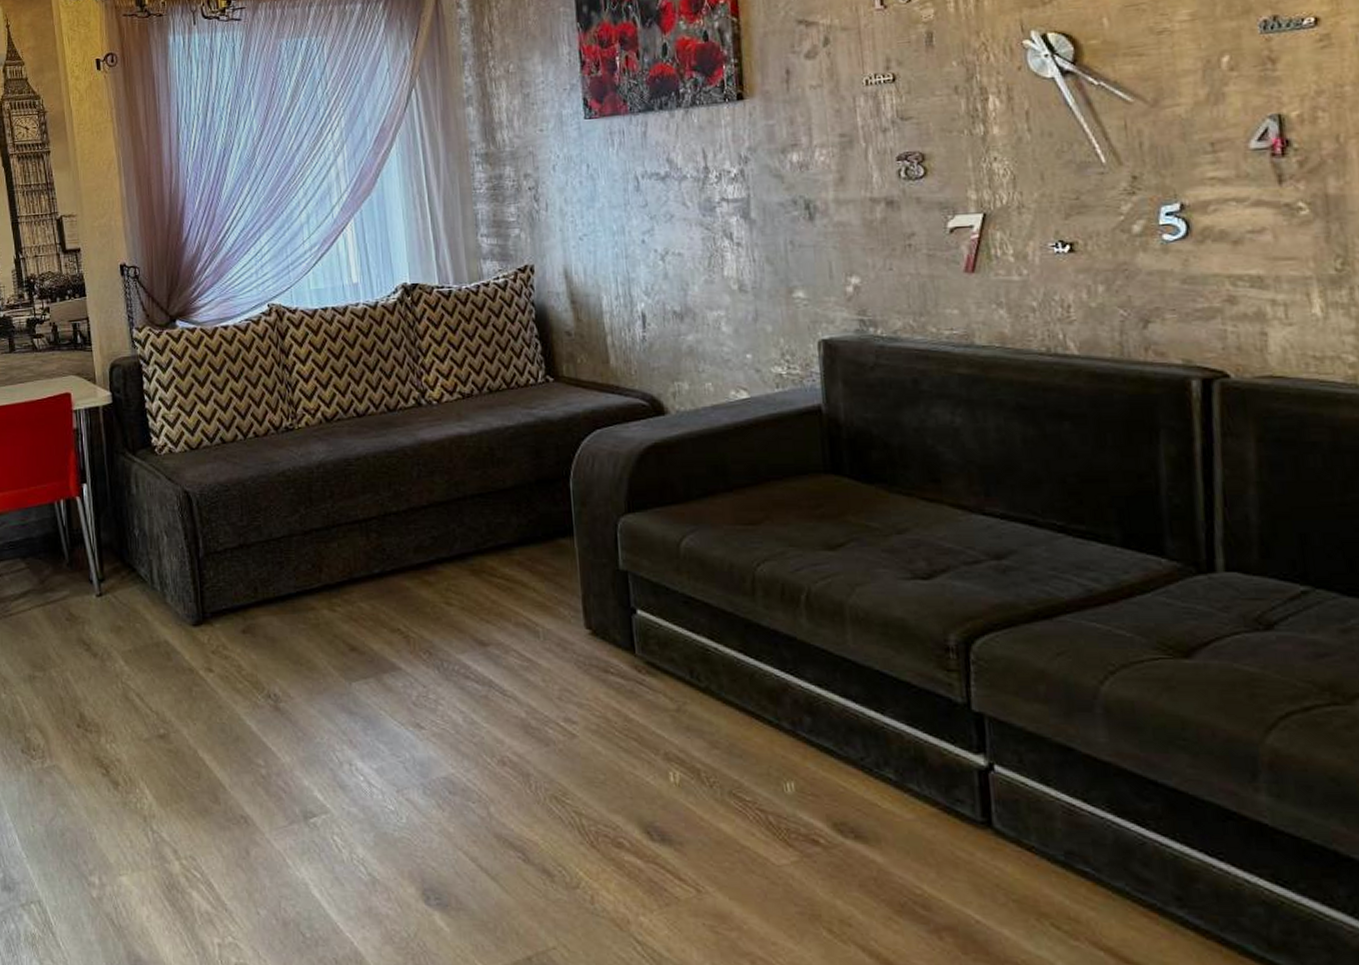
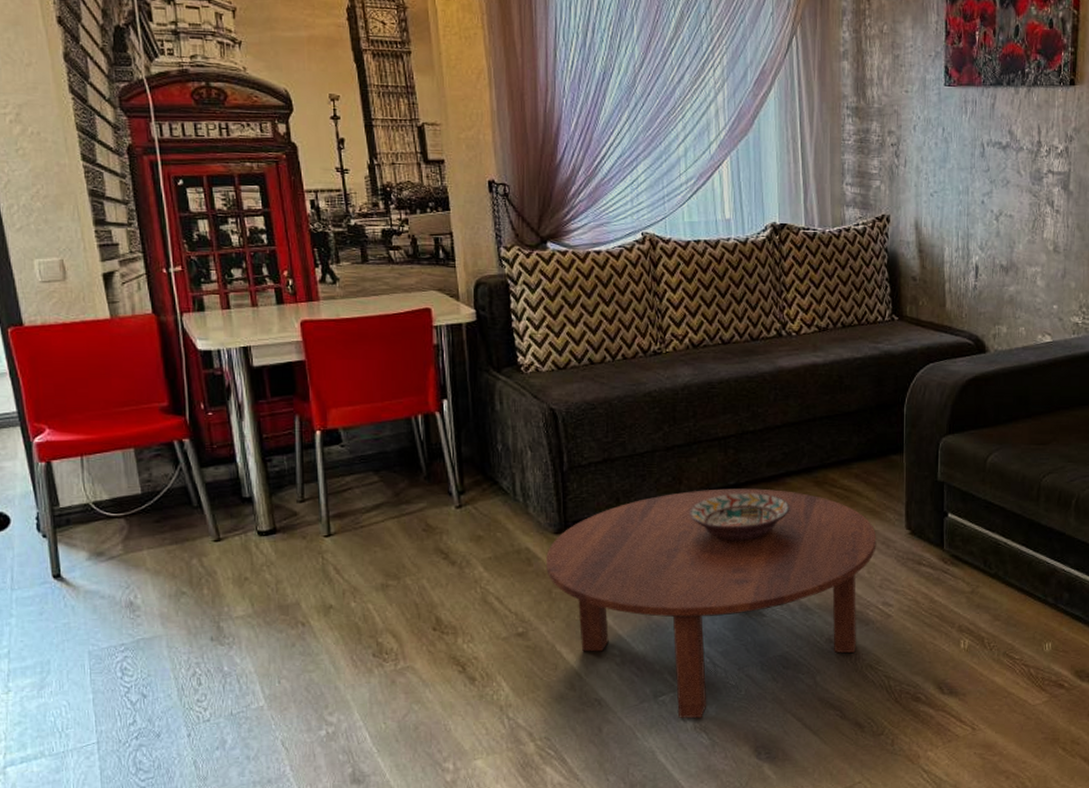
coffee table: none [184,577,551,849] -> present [545,488,877,719]
decorative bowl: none [332,583,444,638] -> present [690,493,790,541]

